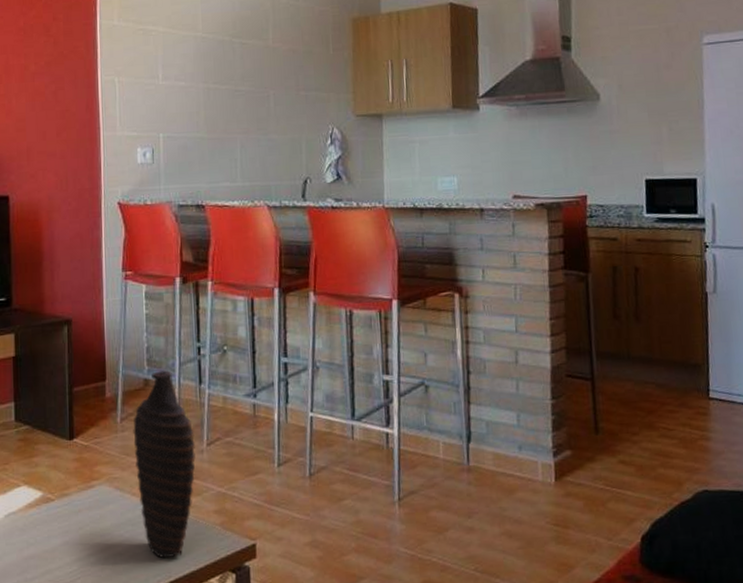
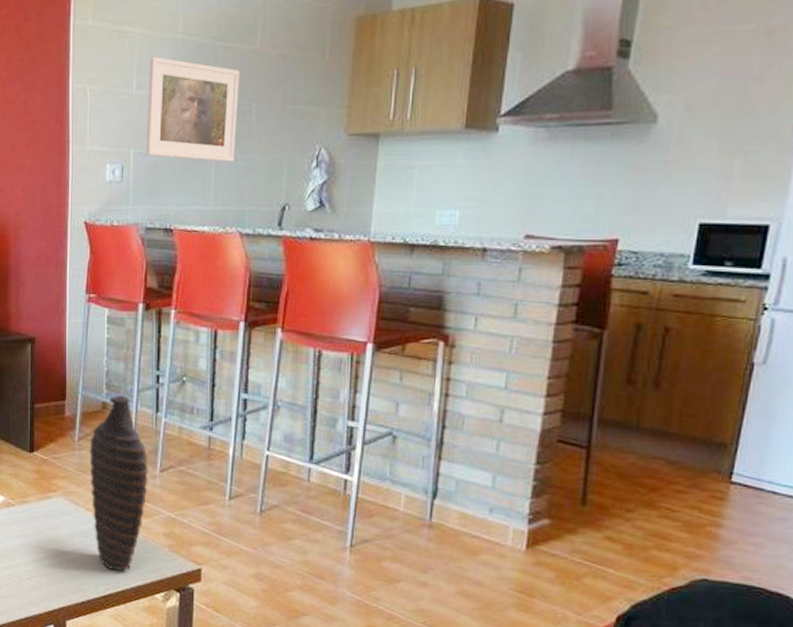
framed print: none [173,51,258,143] -> present [146,56,240,162]

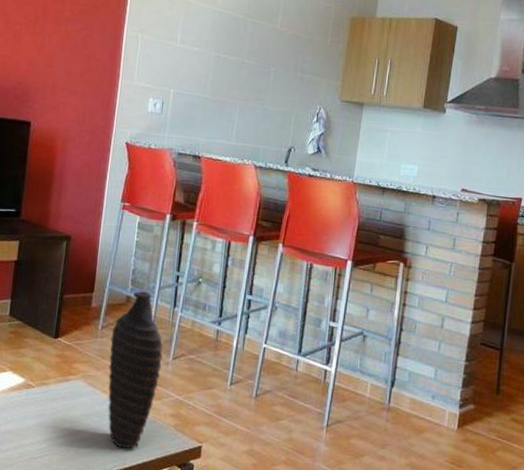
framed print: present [146,56,240,162] -> none [183,20,263,110]

